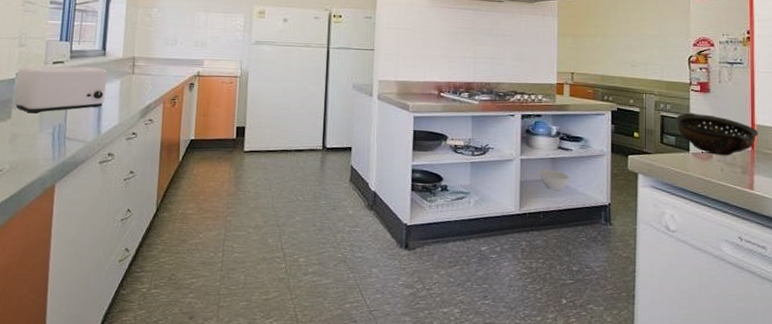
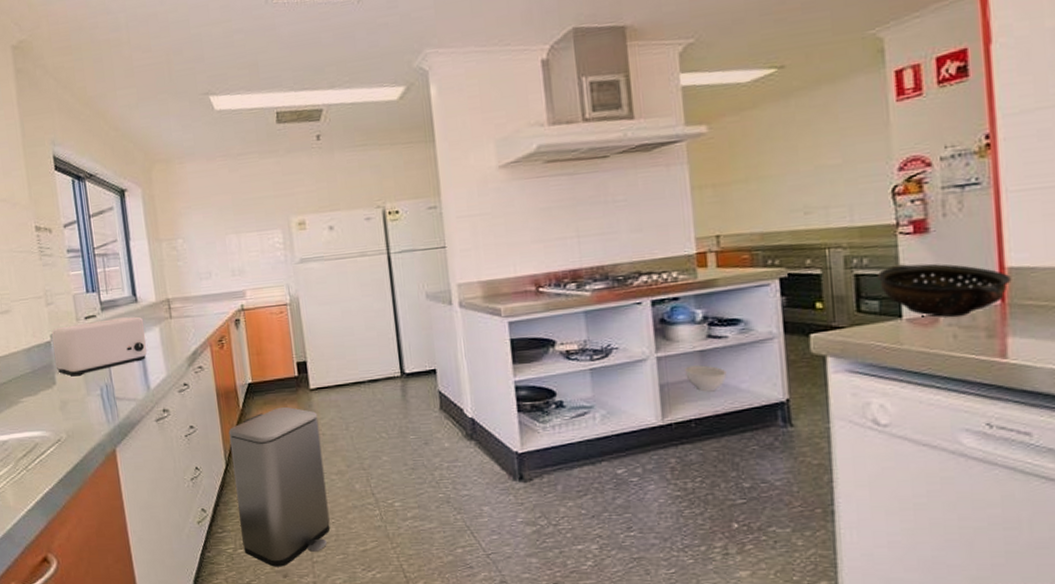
pedal bin: none [157,163,247,309] -> present [228,406,330,567]

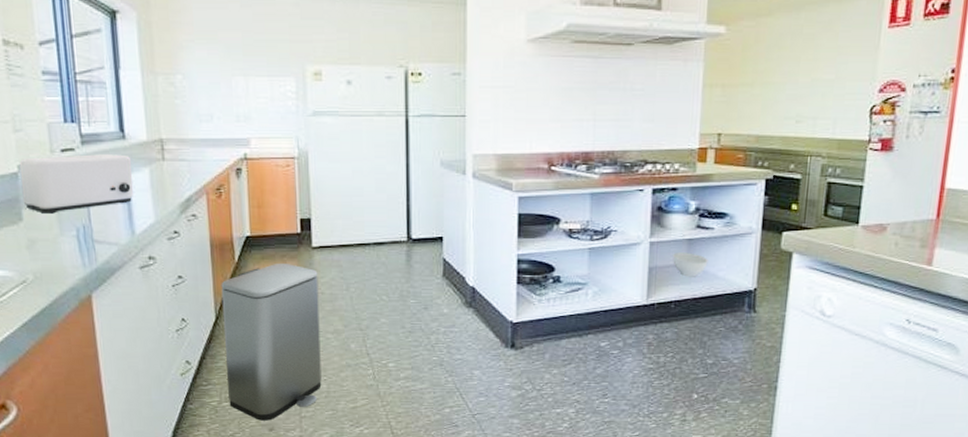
colander: present [877,263,1012,318] -> none [845,177,948,227]

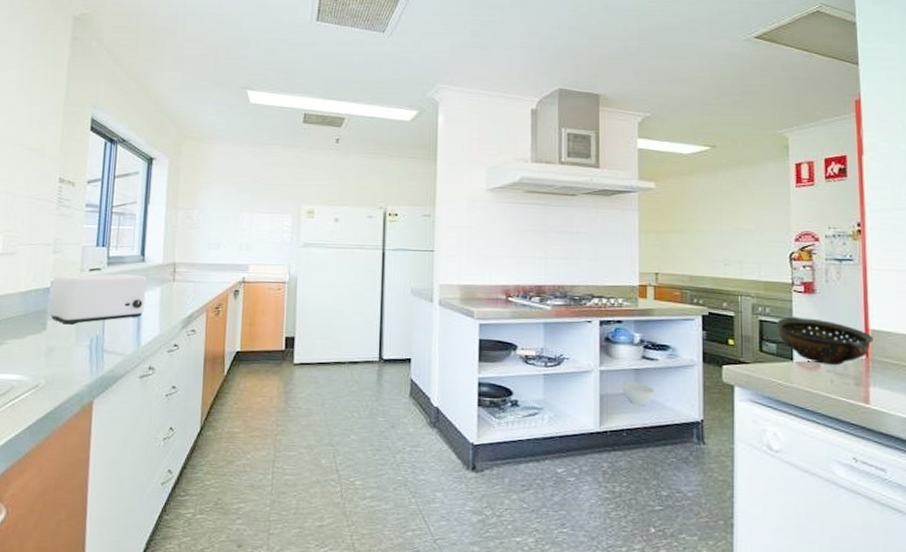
pedal bin: present [221,262,322,421] -> none [203,377,297,536]
colander: none [845,177,948,227] -> present [776,316,874,365]

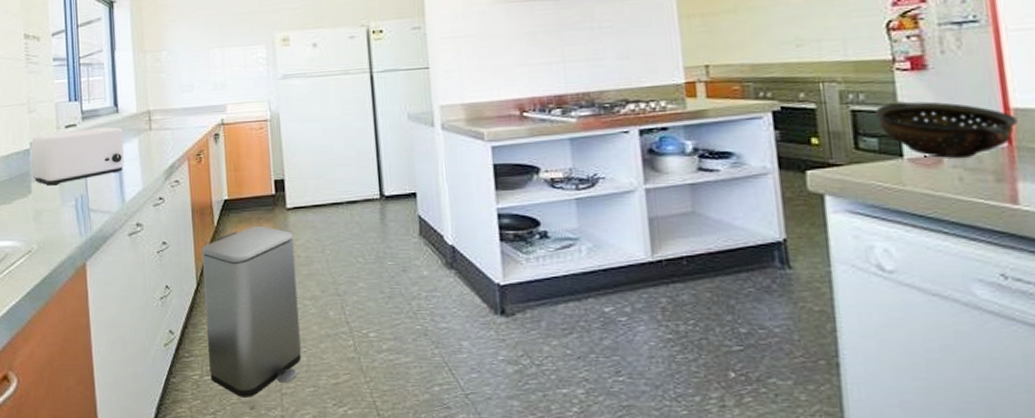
pedal bin: none [203,377,297,536] -> present [201,225,302,398]
bowl: present [622,381,655,406] -> none [675,199,720,228]

